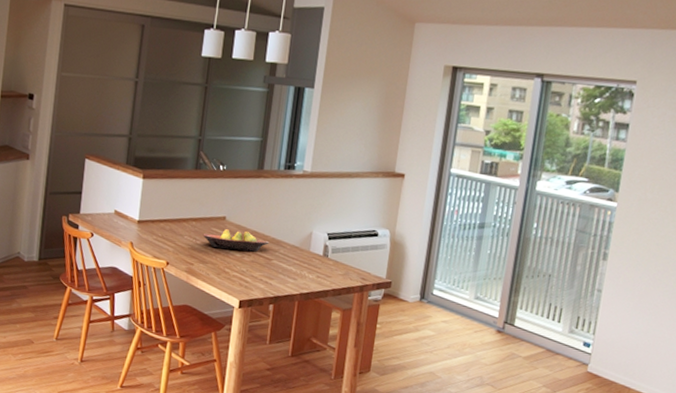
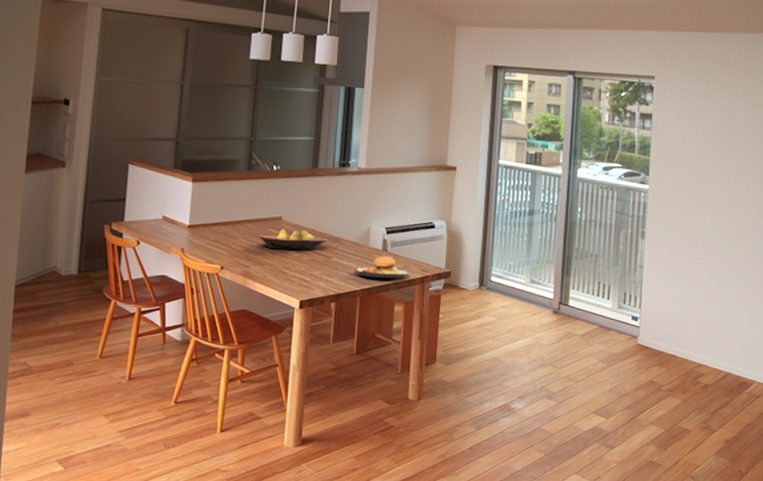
plate: none [294,258,348,286] -> present [355,253,409,279]

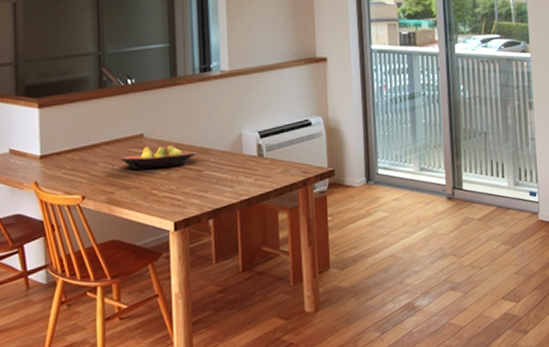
plate: present [355,253,409,279] -> none [230,158,289,187]

